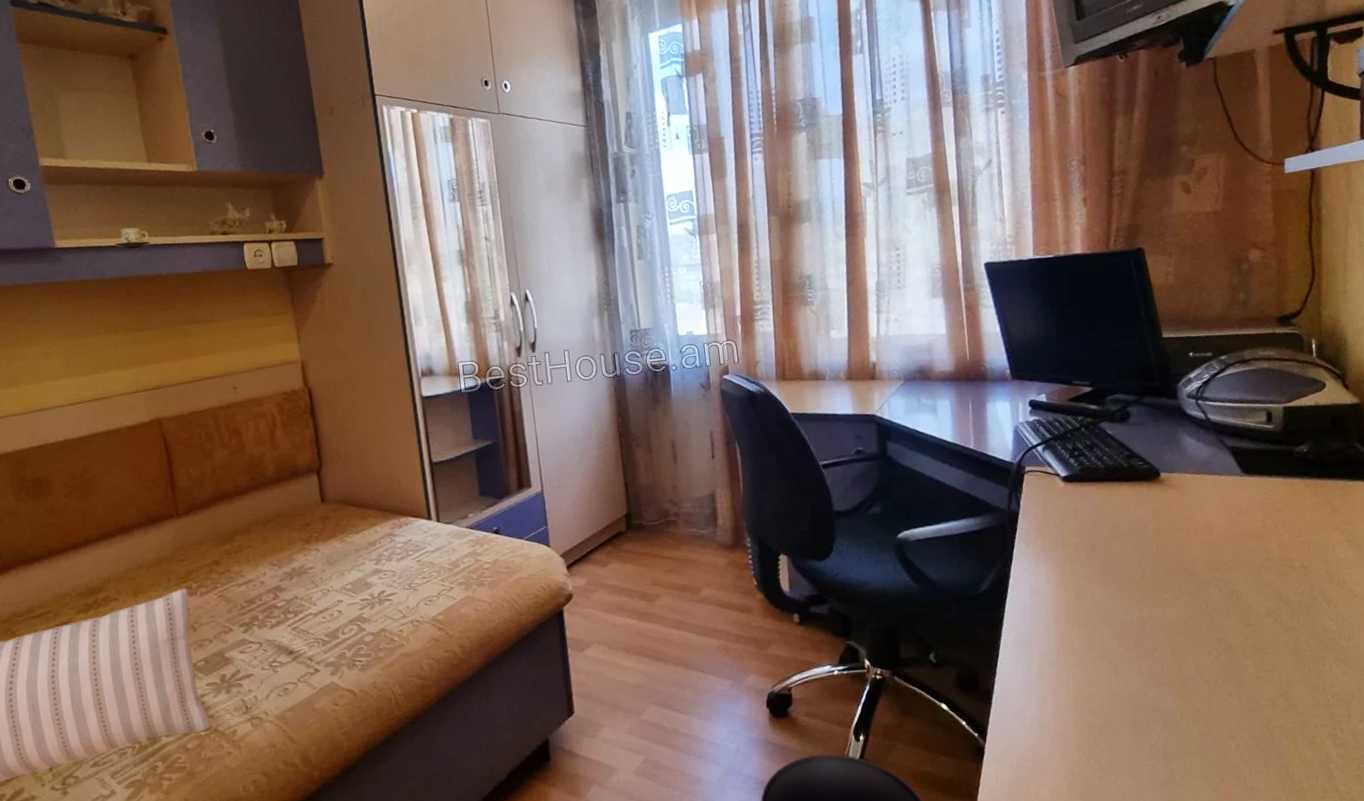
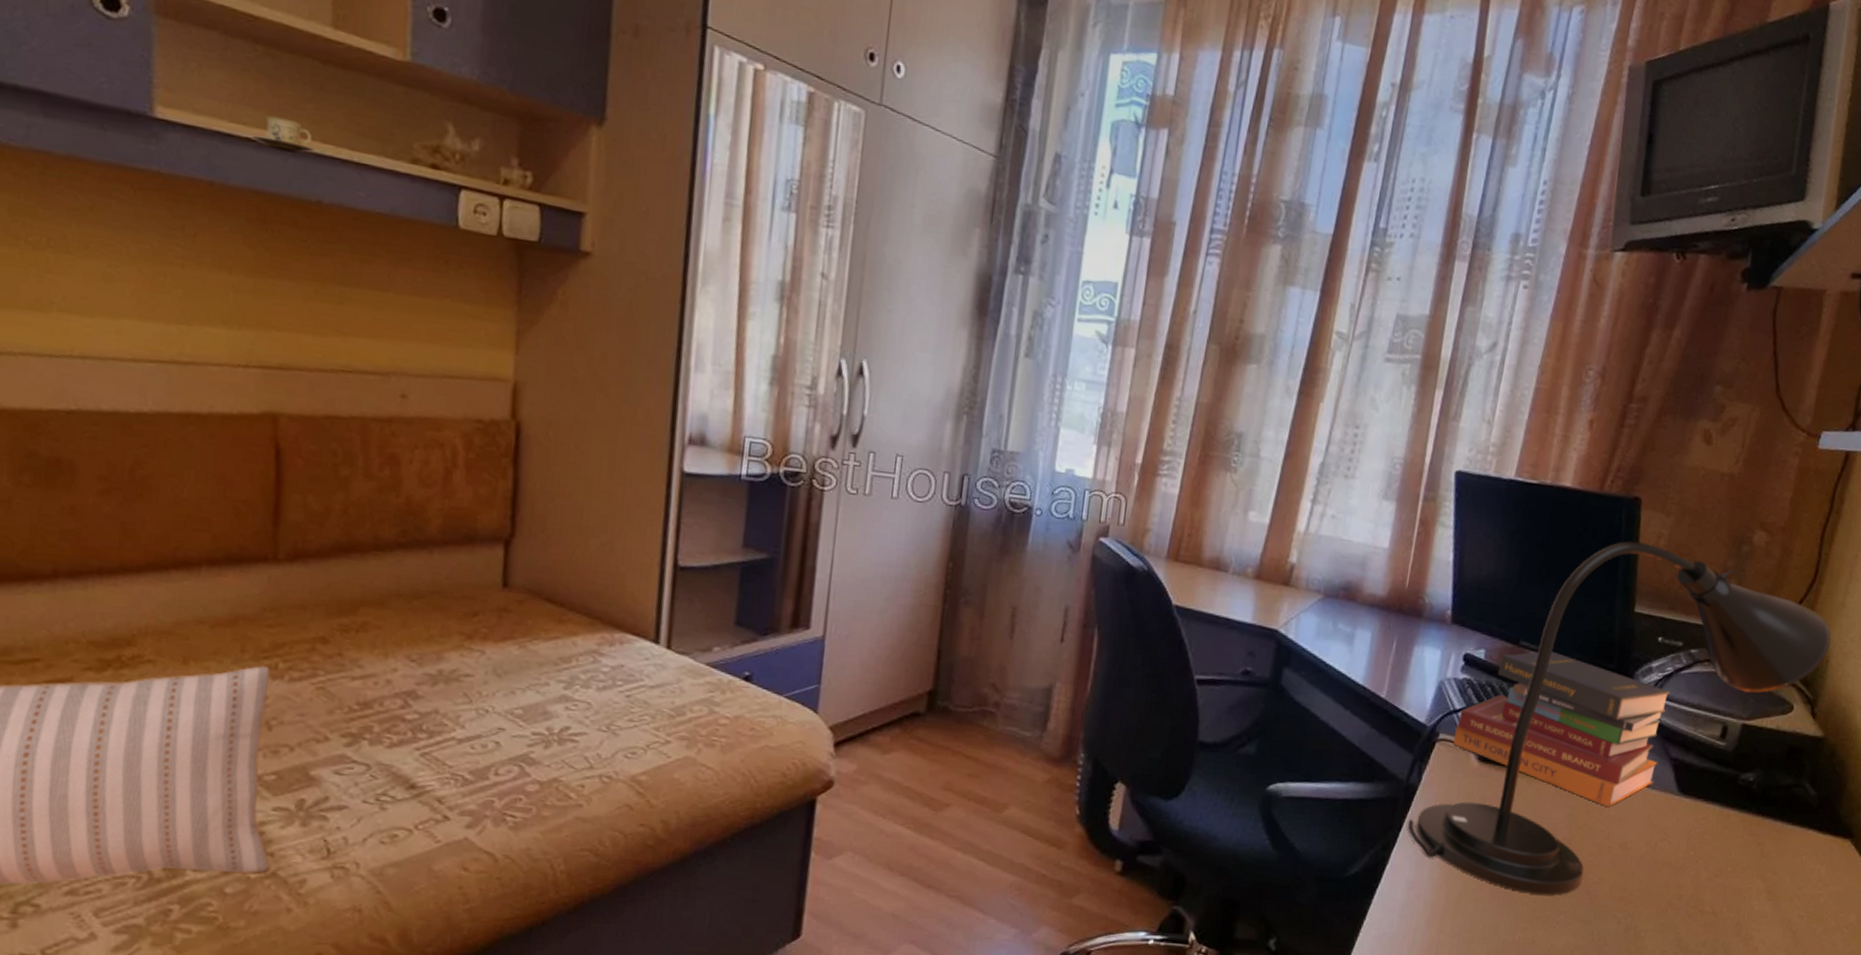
desk lamp: none [1019,281,1344,580] -> present [1408,541,1831,895]
books: none [1037,383,1218,498] -> present [1453,651,1670,808]

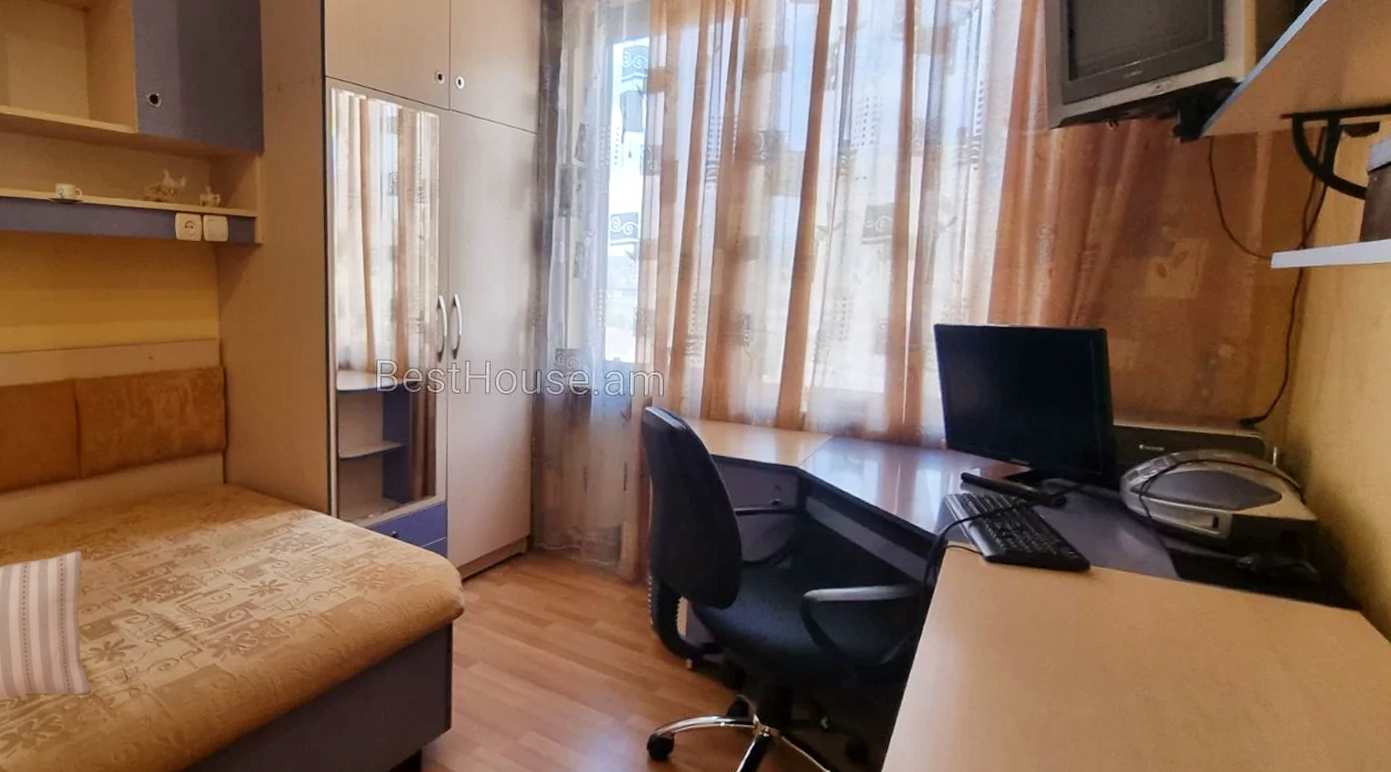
desk lamp: present [1408,541,1831,895] -> none [931,365,1310,673]
books: present [1453,651,1670,808] -> none [961,465,1158,595]

